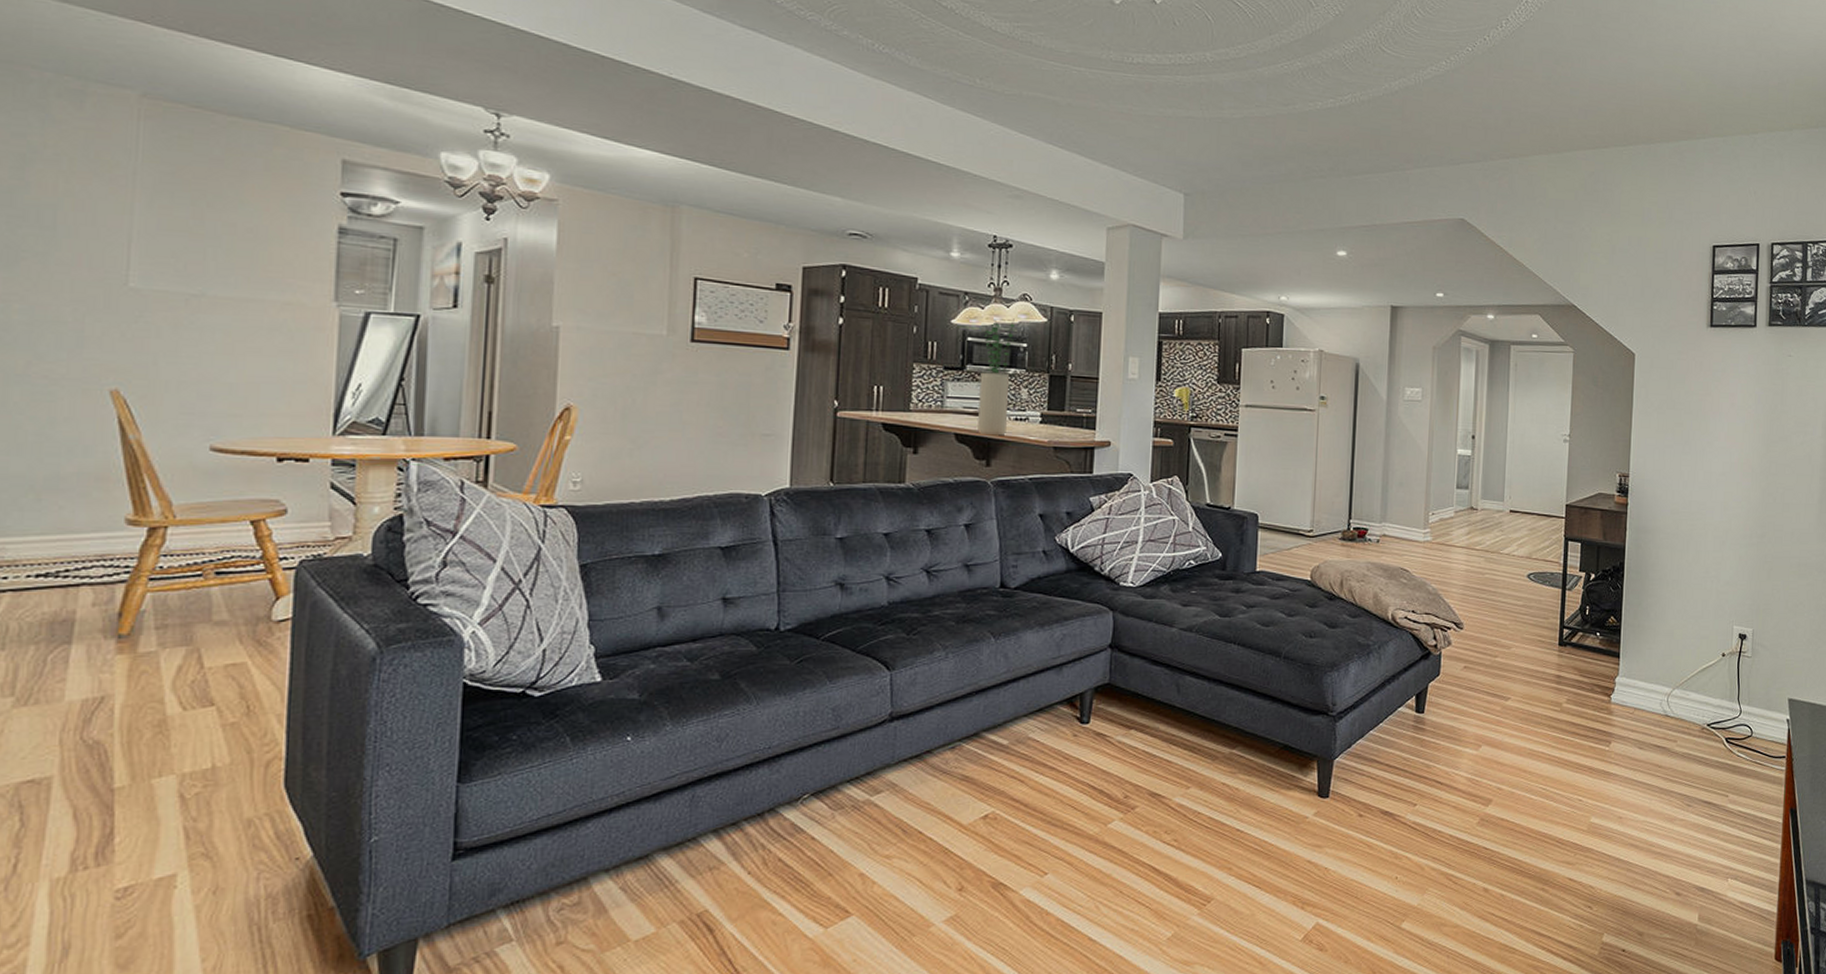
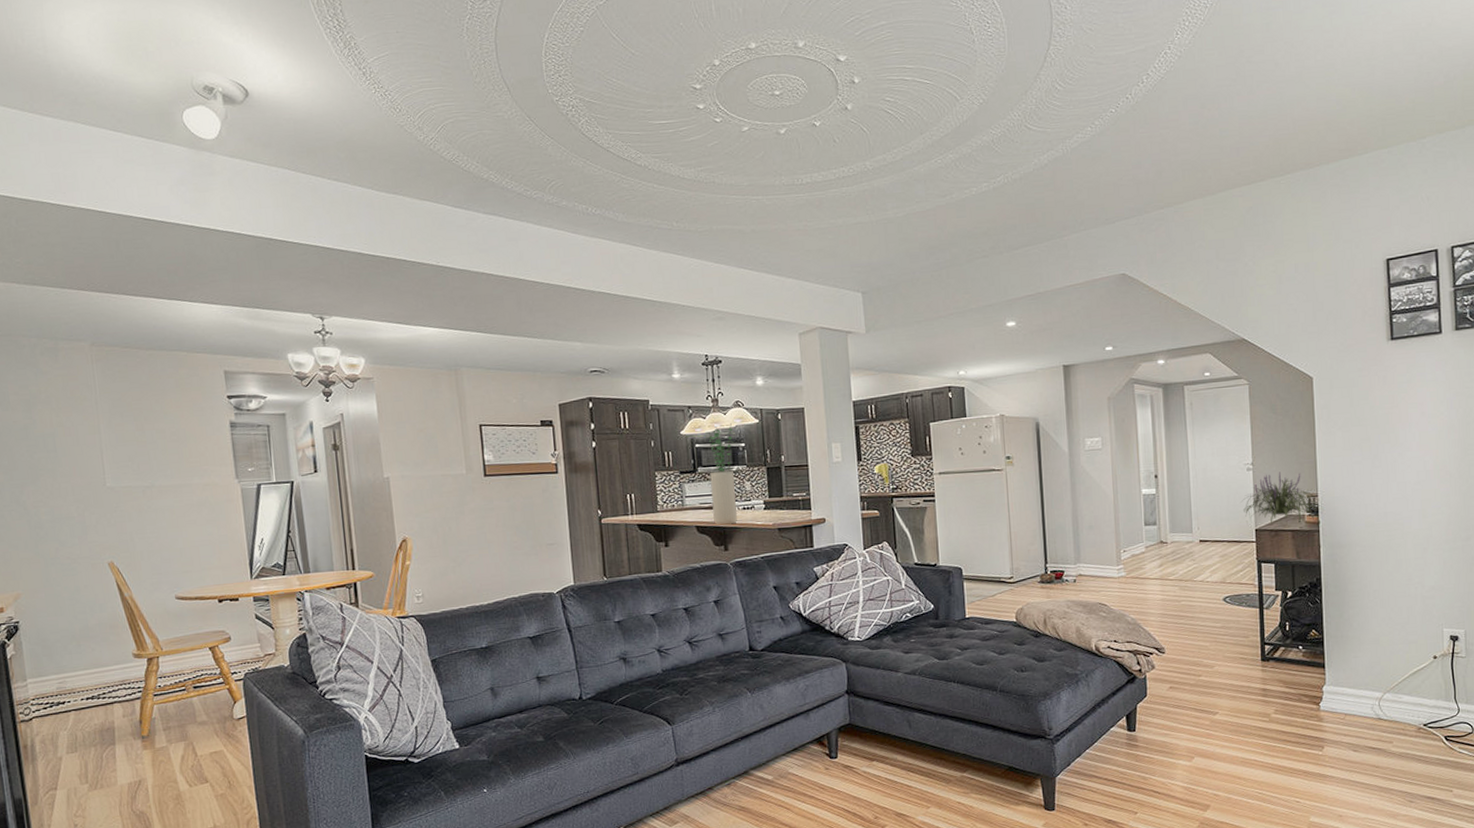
plant: none [1554,447,1628,502] -> present [1241,472,1318,525]

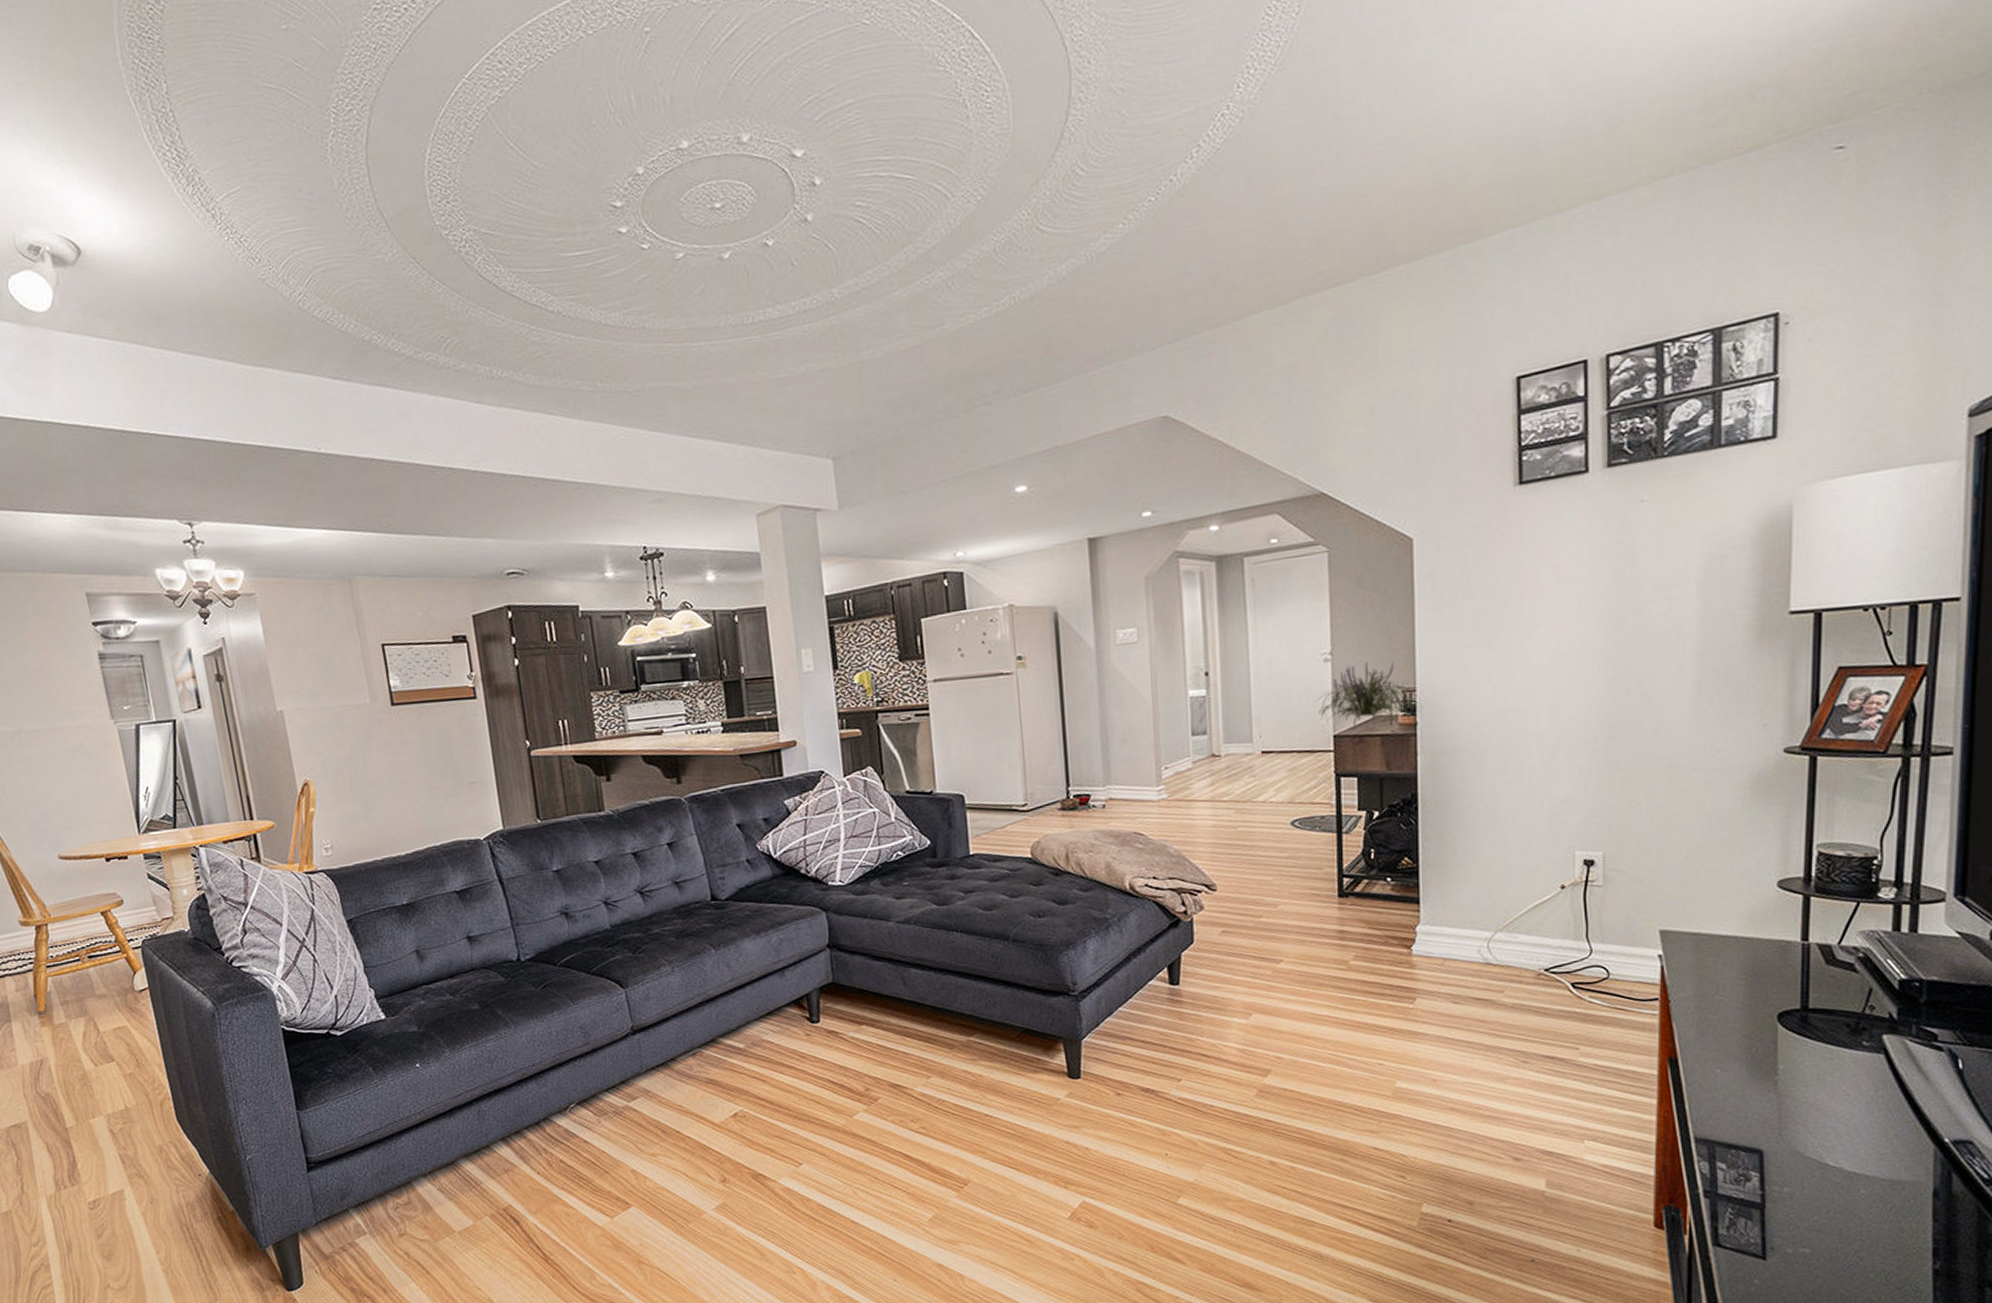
vase: present [708,423,737,525] -> none [651,630,691,754]

